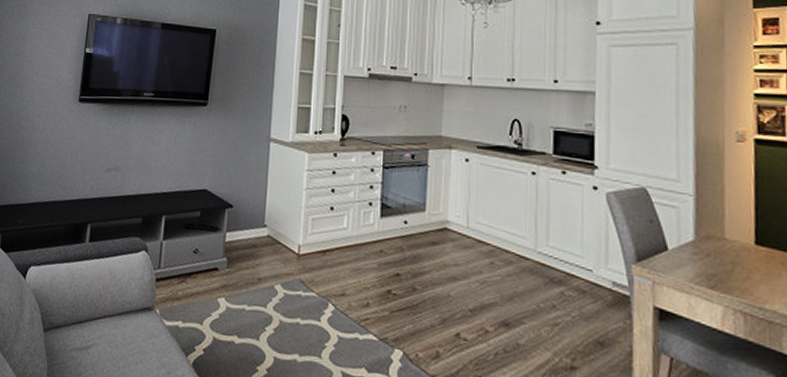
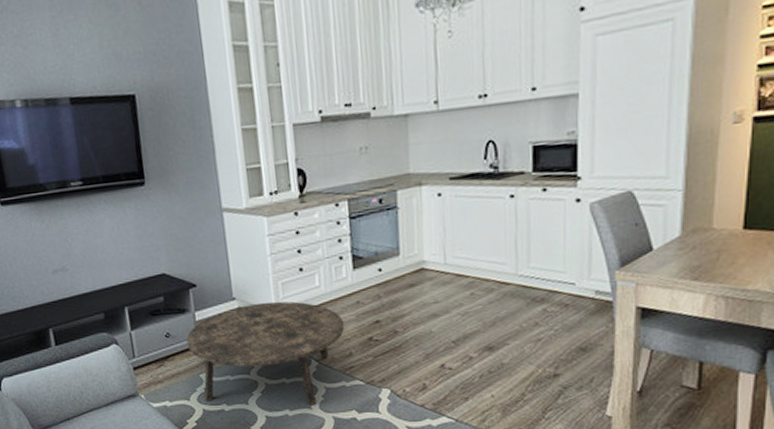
coffee table: none [212,234,366,355] -> present [186,301,345,406]

